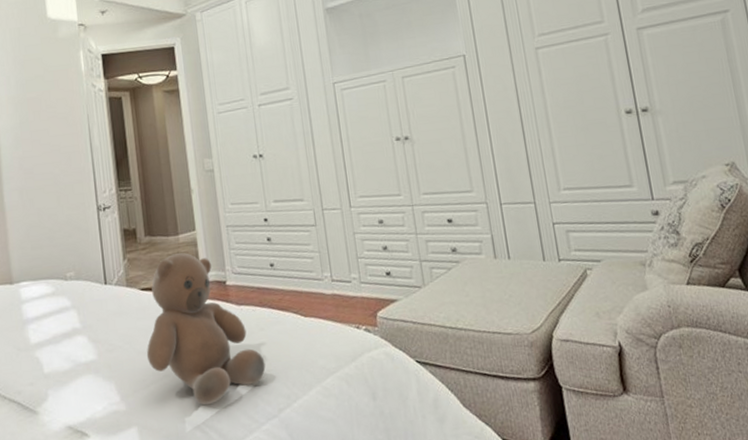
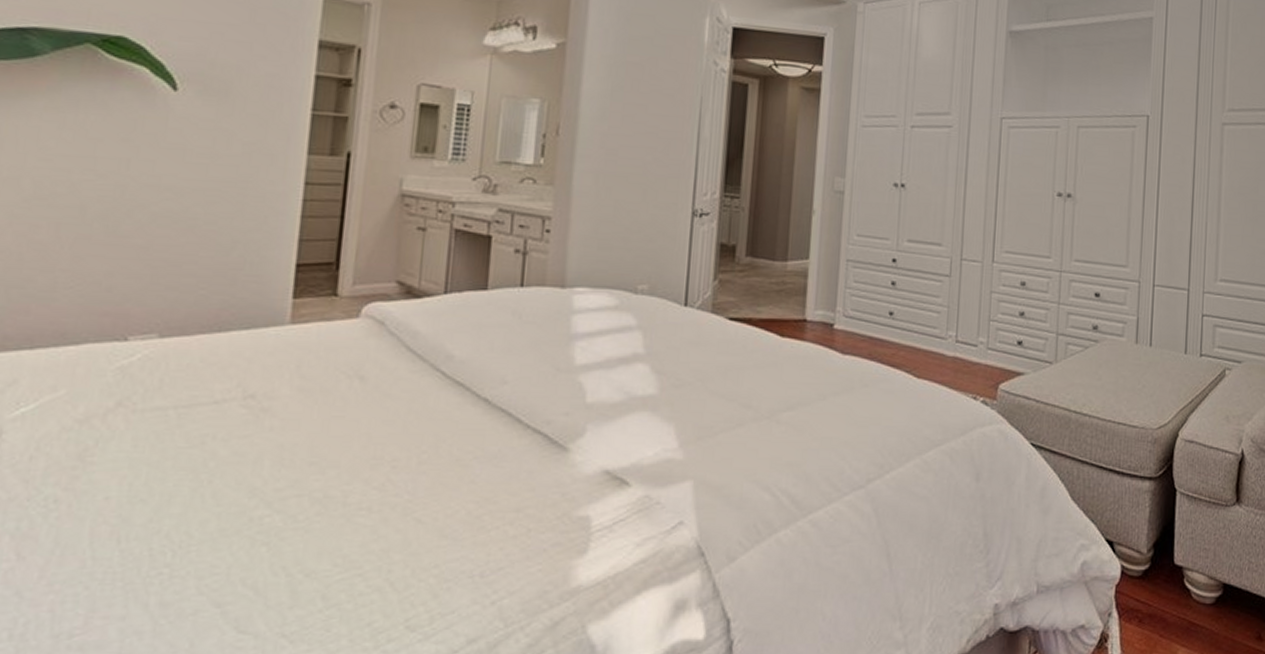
teddy bear: present [146,253,266,406] -> none [720,283,862,465]

